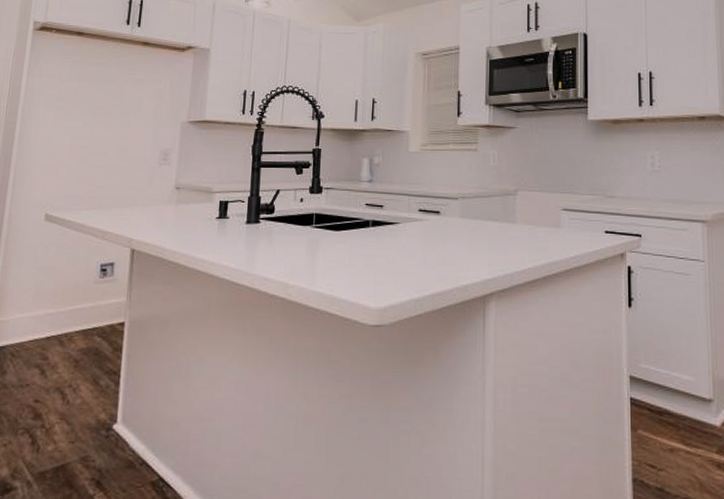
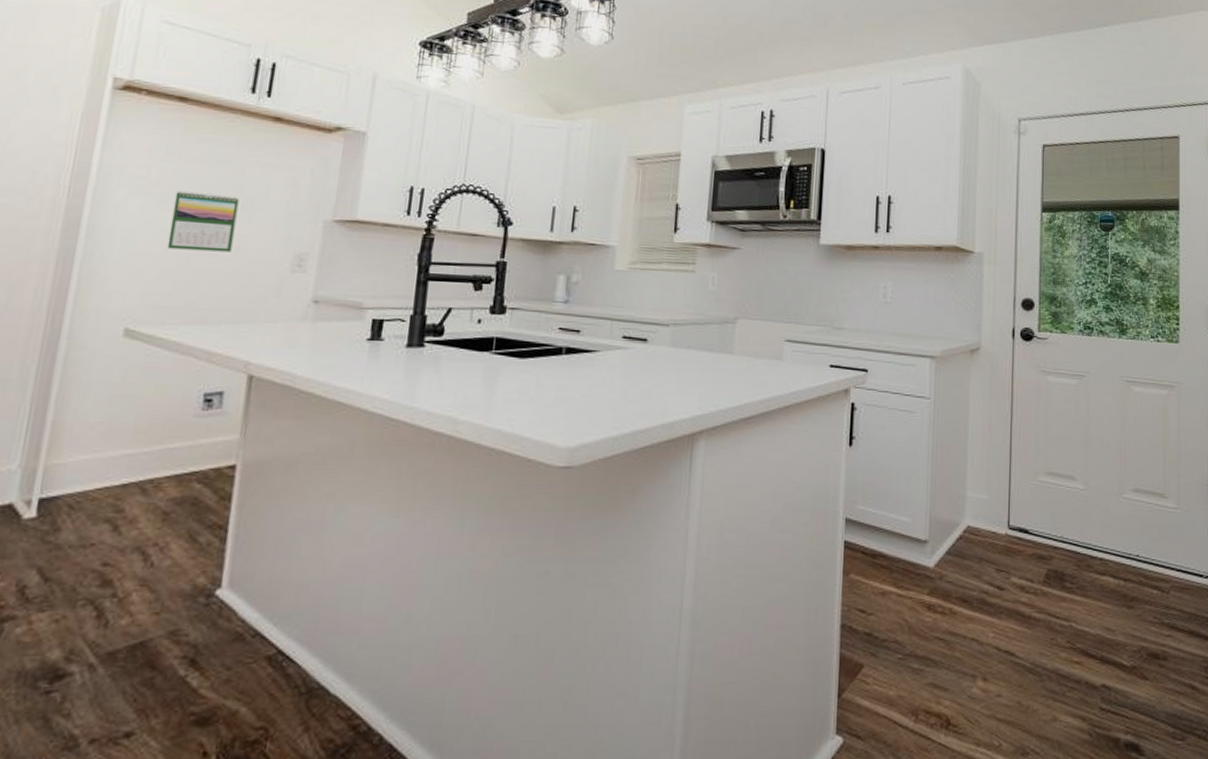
calendar: none [72,104,121,151] -> present [167,190,239,252]

